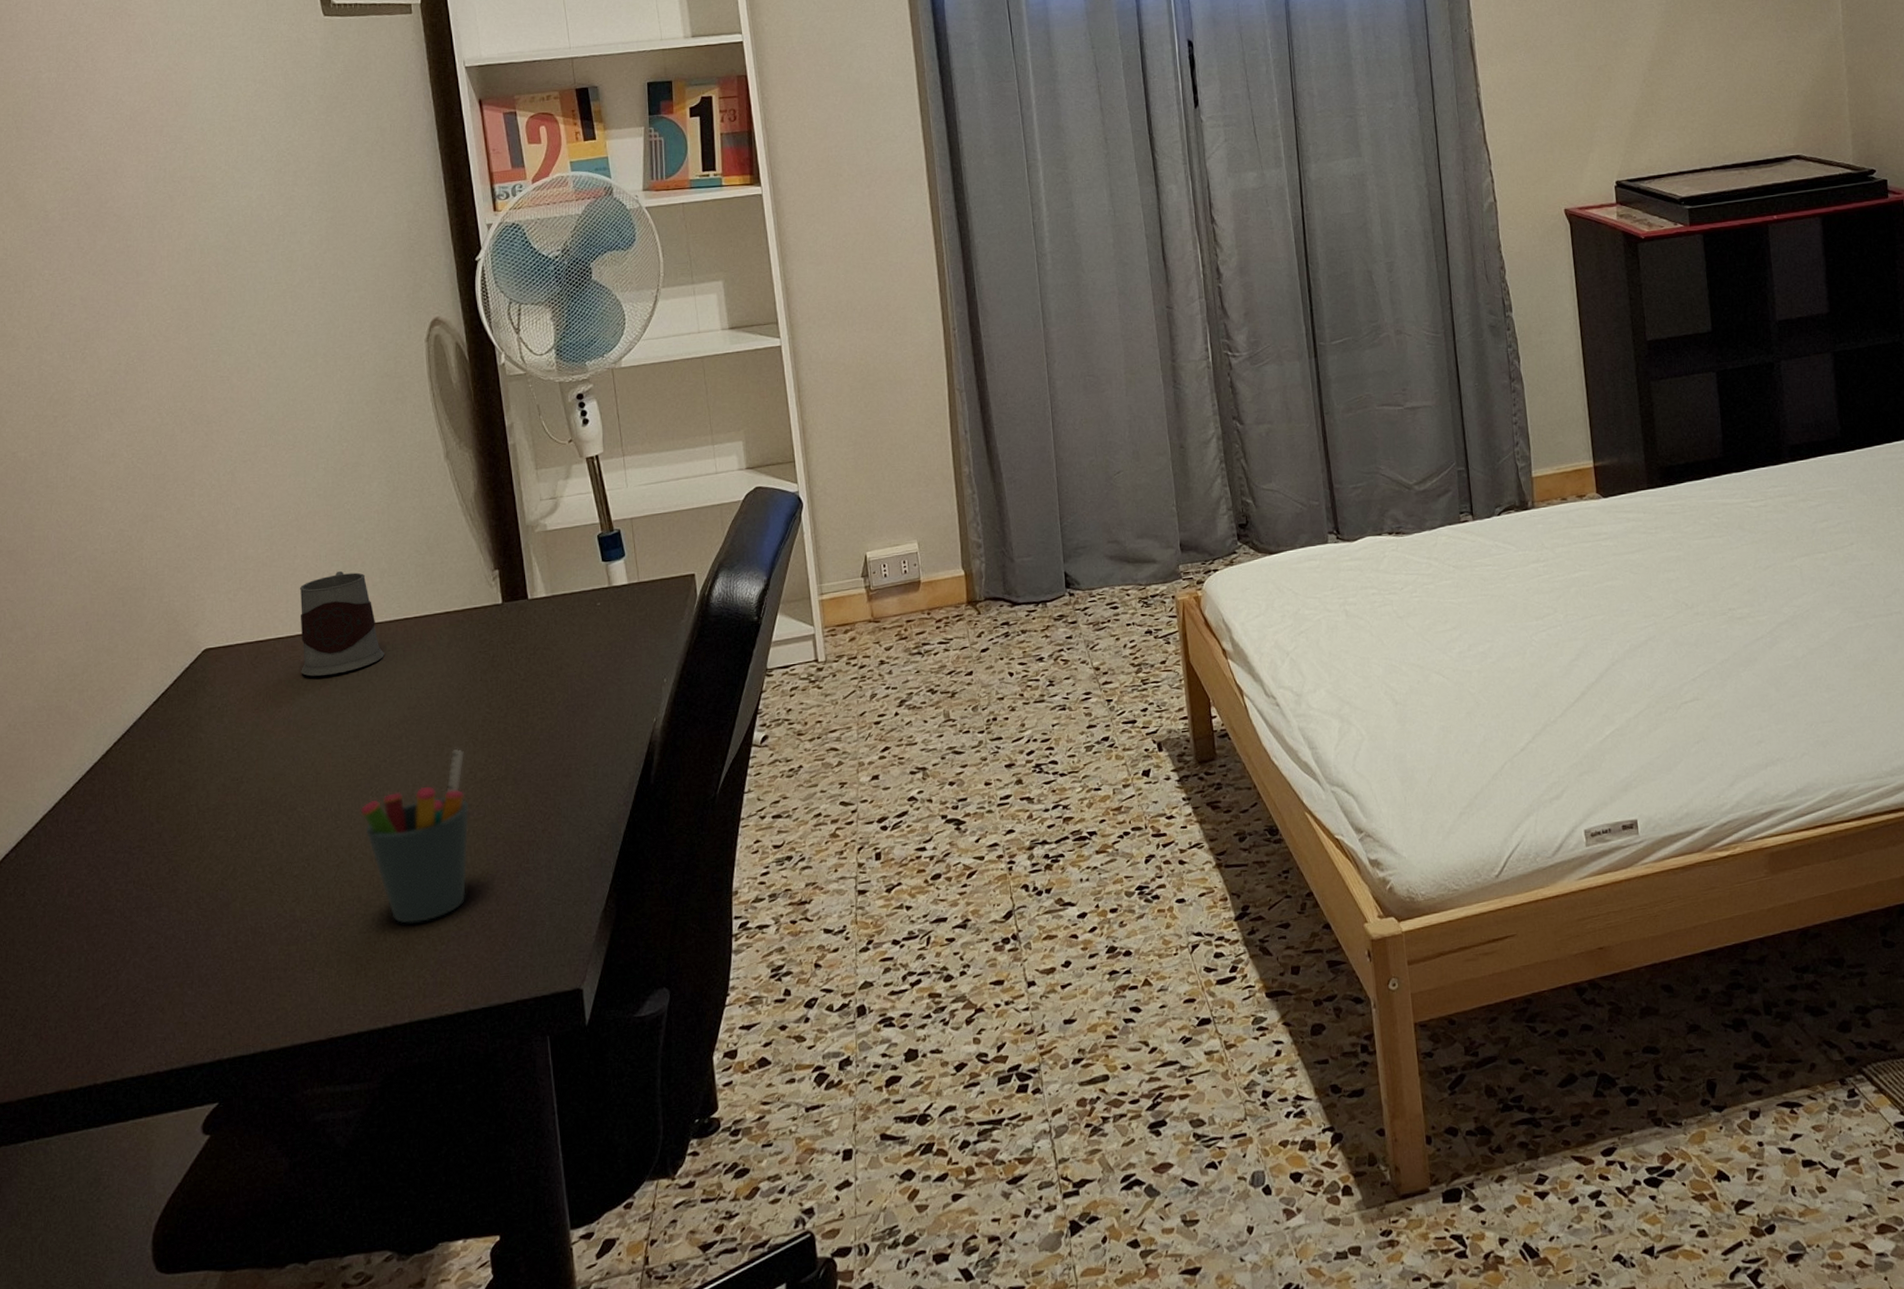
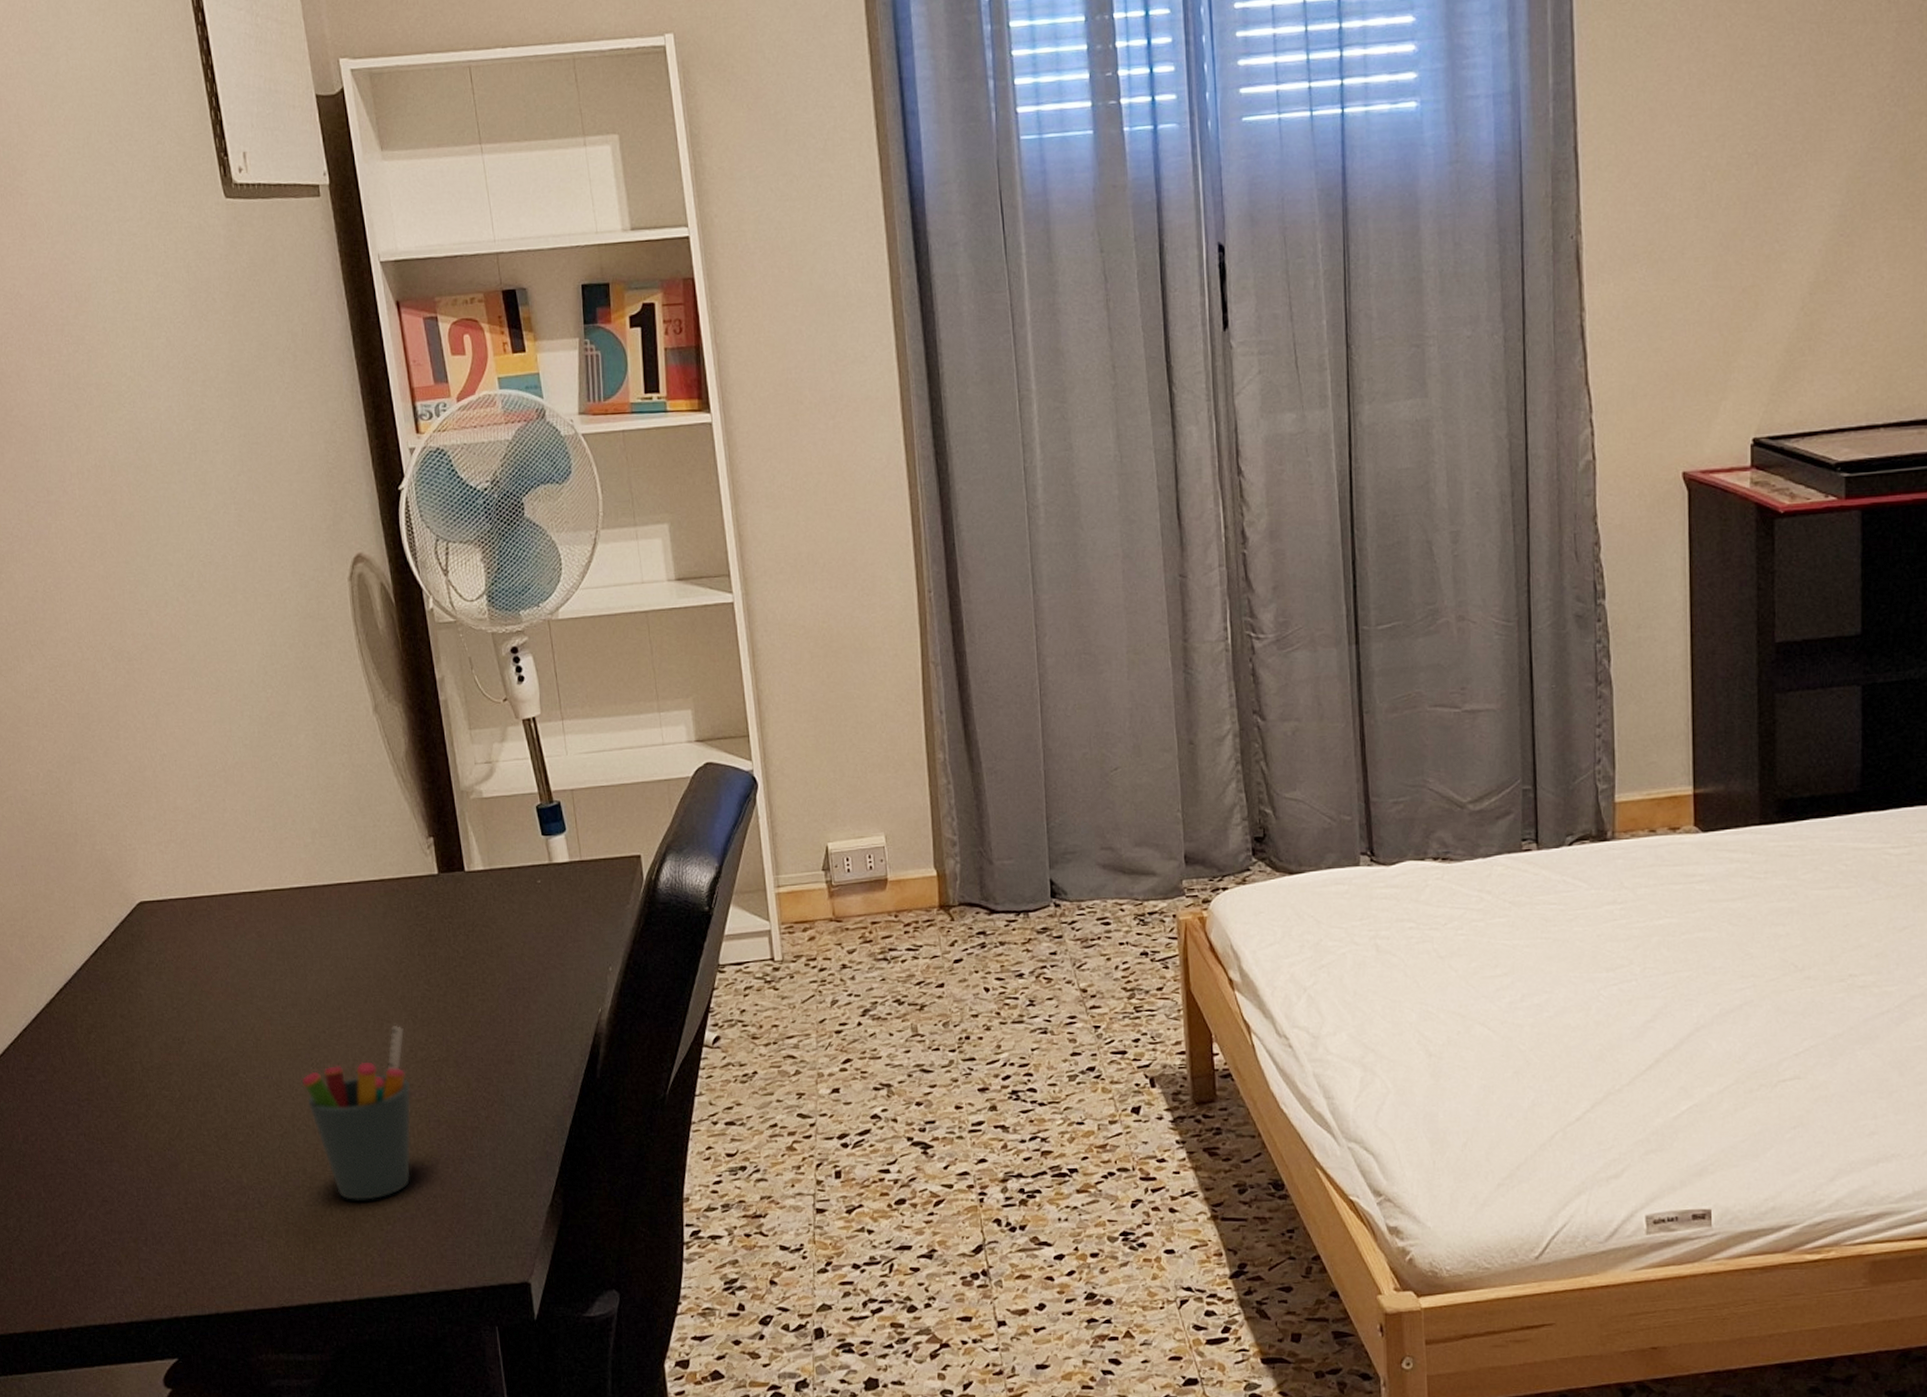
mug: present [299,571,384,677] -> none [230,829,319,938]

